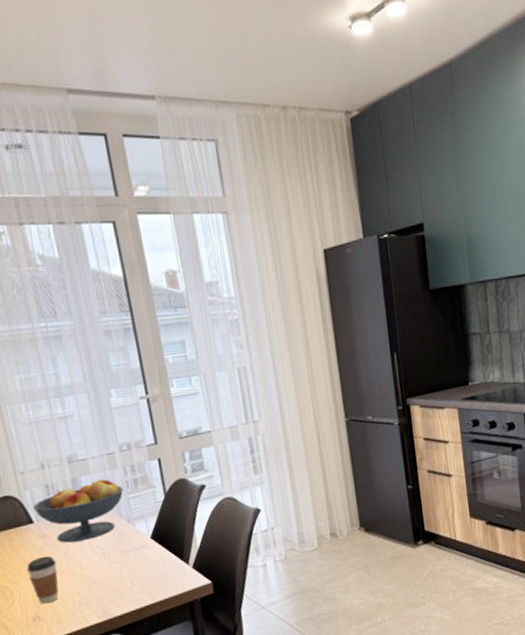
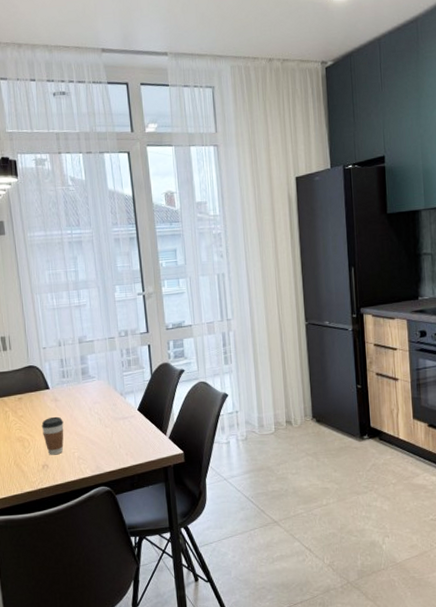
fruit bowl: present [33,479,124,543] -> none [50,358,120,407]

